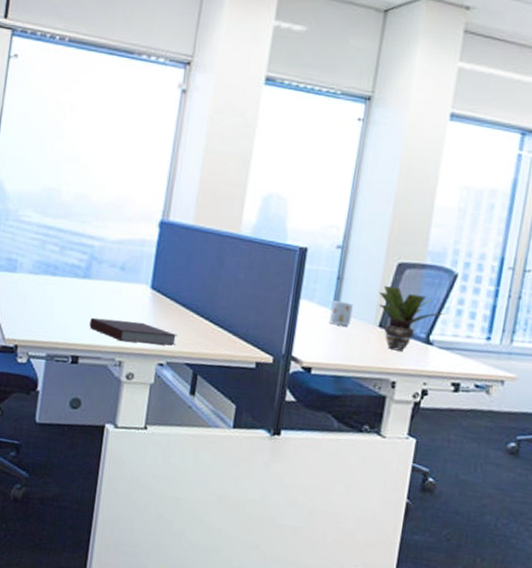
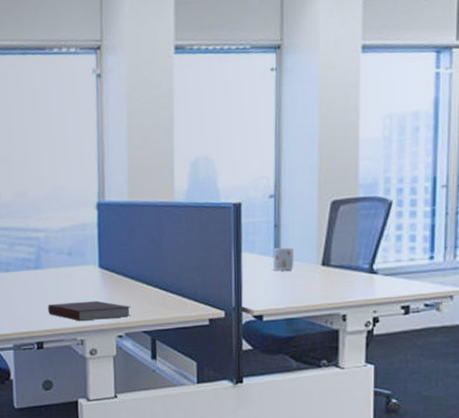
potted plant: present [378,286,445,351] -> none [317,225,385,285]

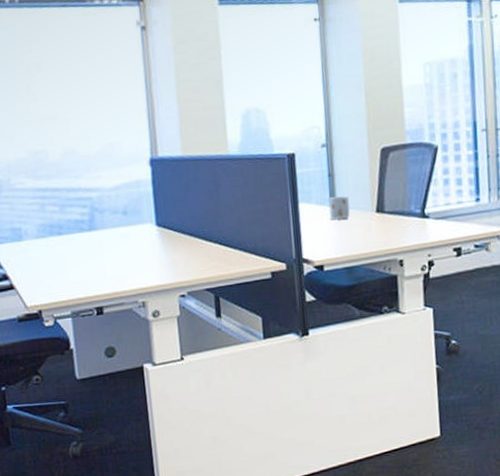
notebook: present [48,300,131,322] -> none [105,260,193,283]

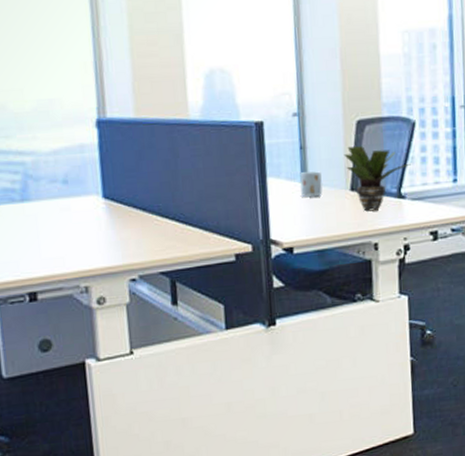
potted plant: none [369,171,434,231] -> present [344,146,411,212]

